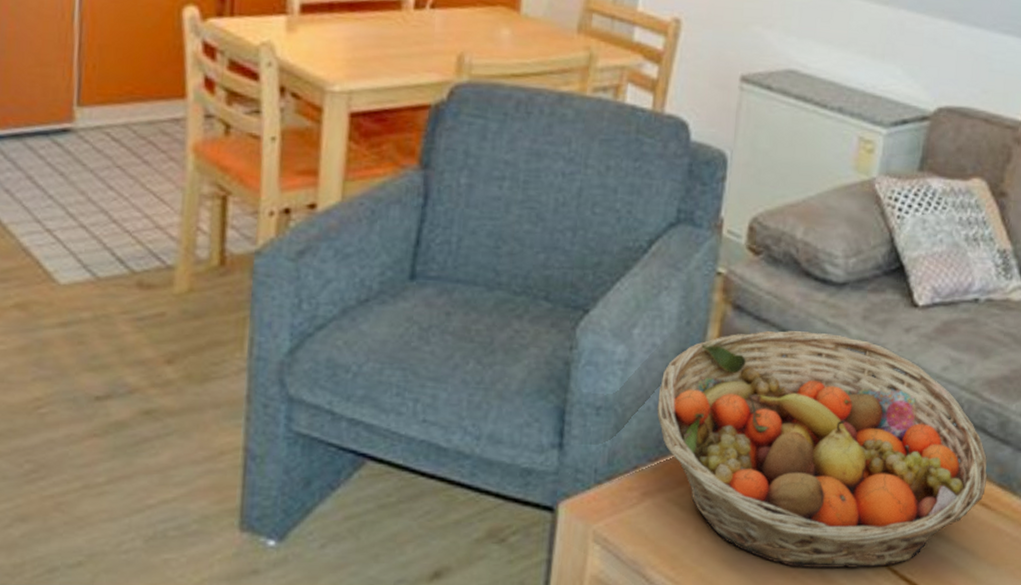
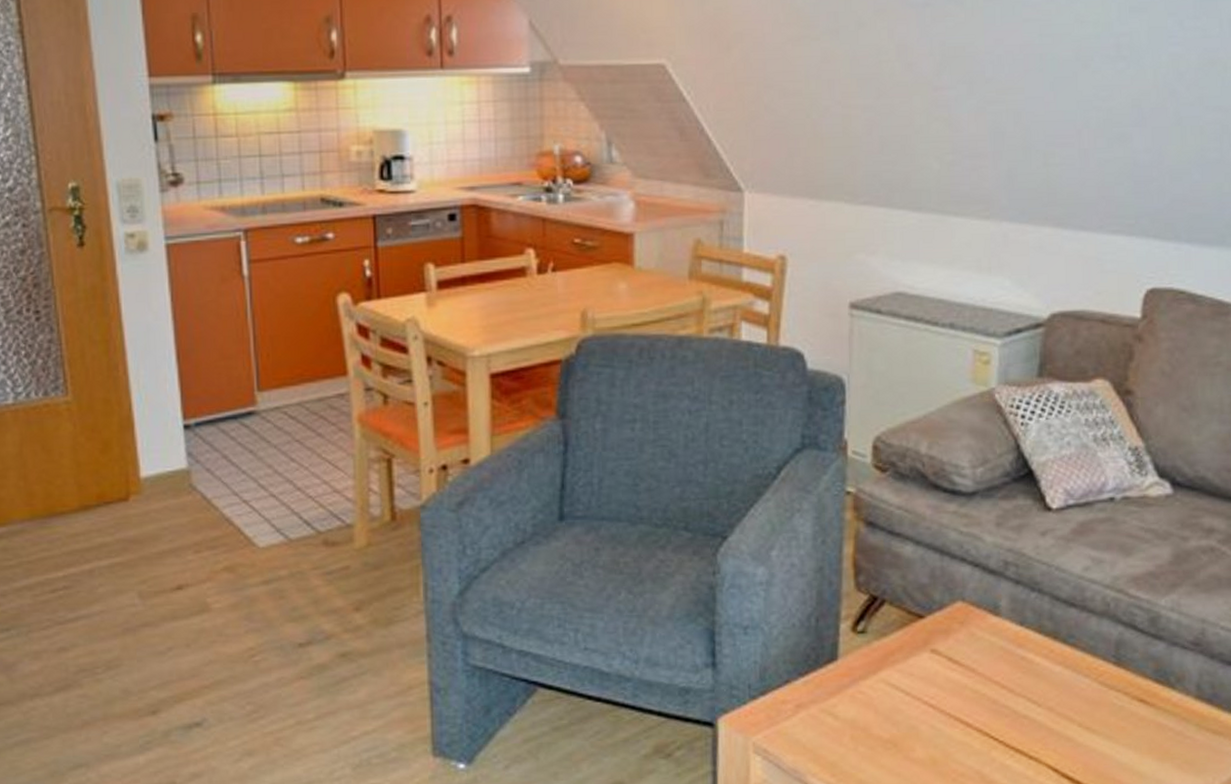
fruit basket: present [657,330,988,568] -> none [801,541,1143,770]

